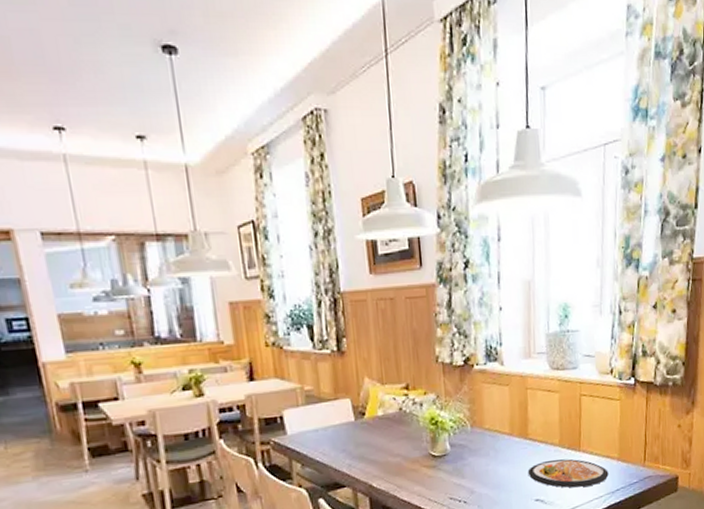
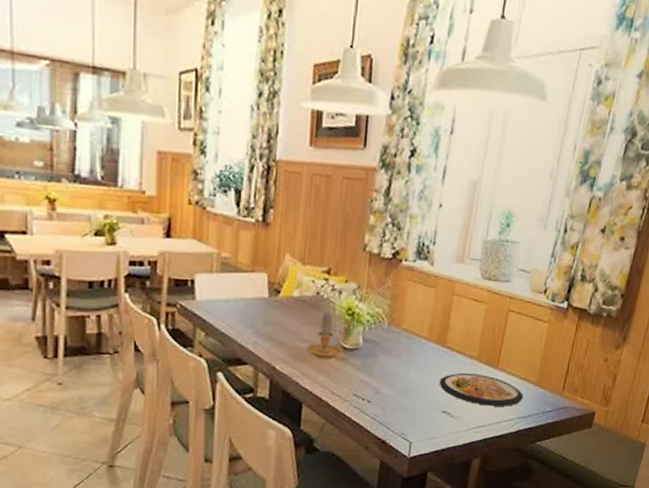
candle: none [397,425,434,470] -> present [305,312,346,359]

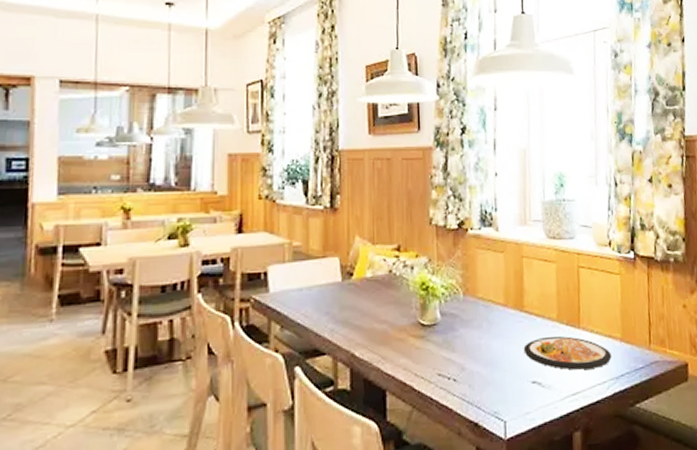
candle: present [305,312,346,359] -> none [383,289,423,339]

